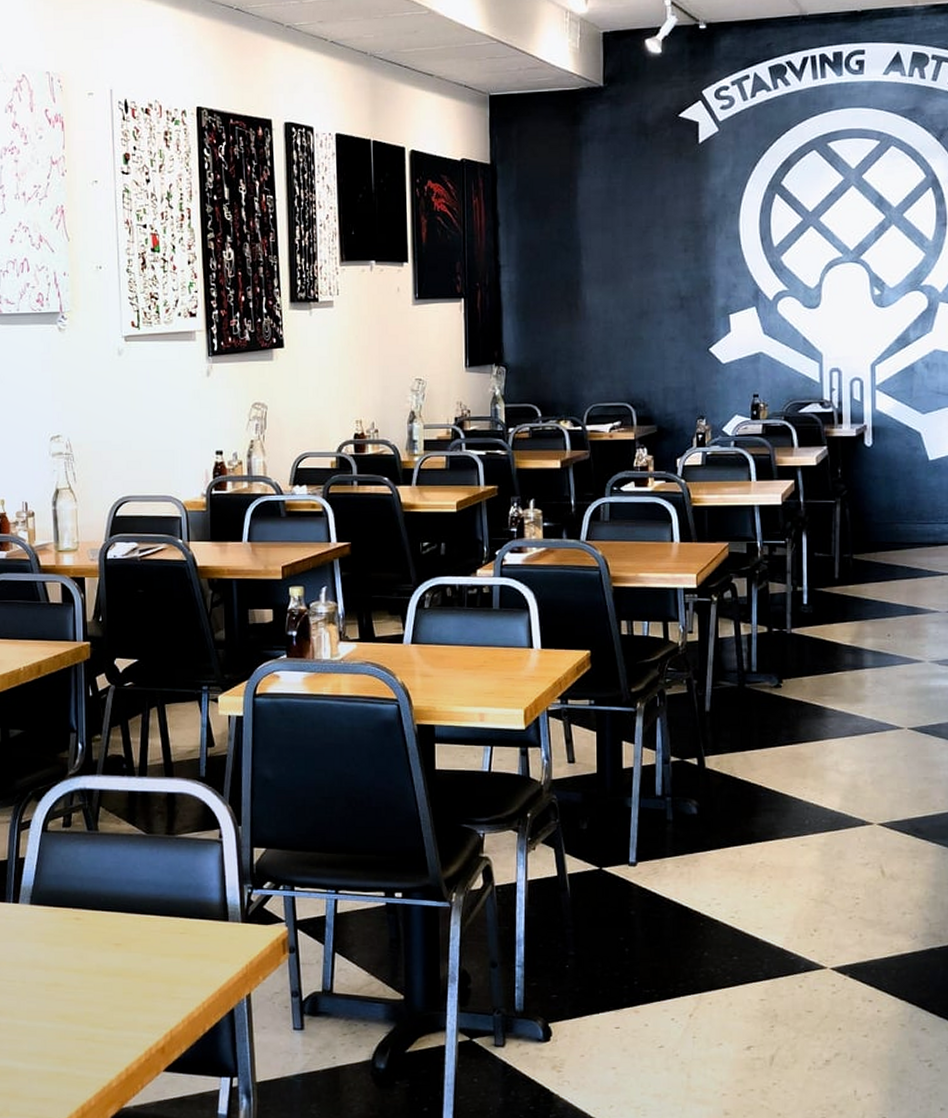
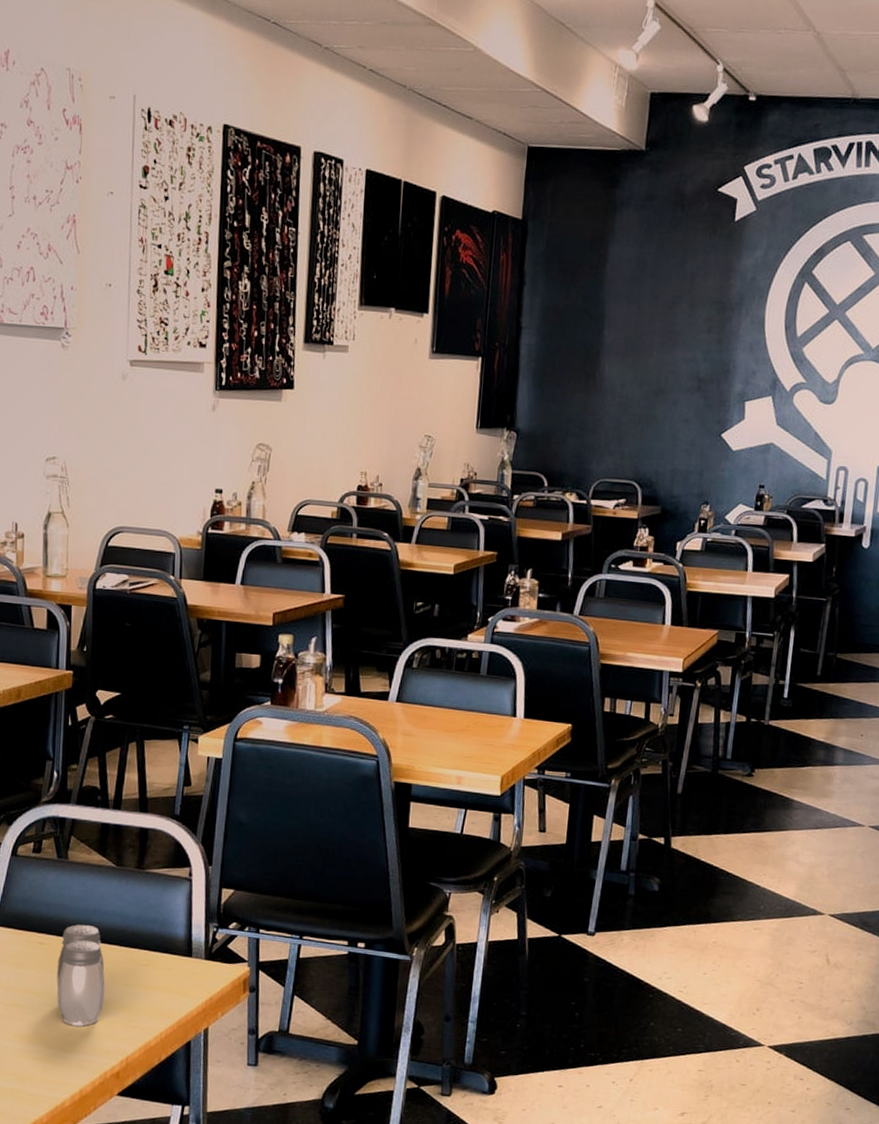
salt and pepper shaker: none [95,896,144,1002] -> present [57,924,105,1027]

